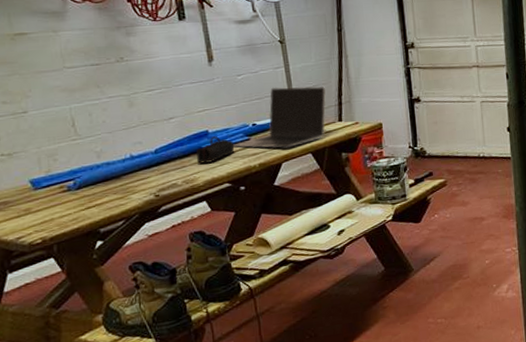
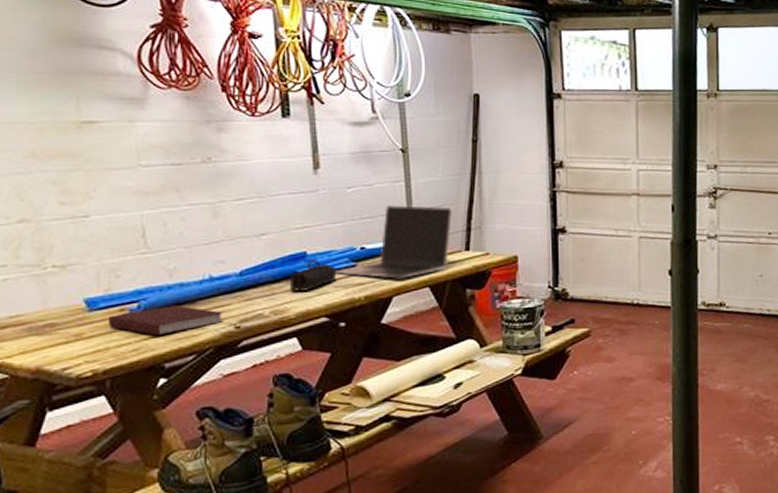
notebook: none [50,180,146,207] -> present [107,305,224,336]

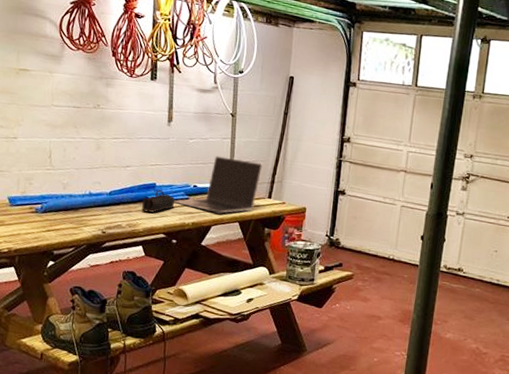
notebook: present [107,305,224,336] -> none [21,209,96,230]

